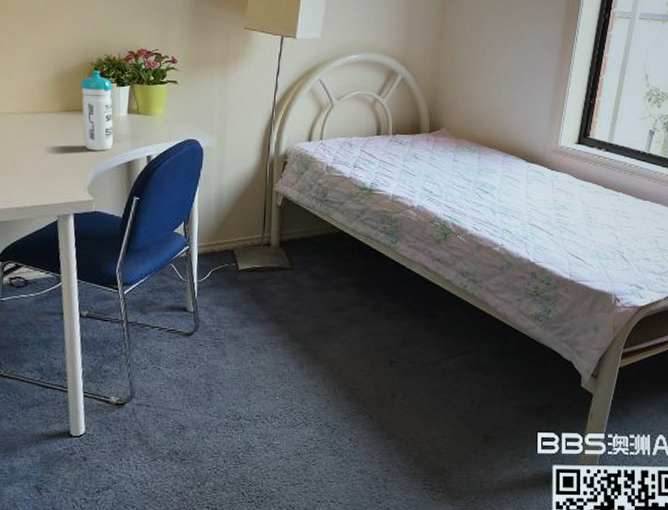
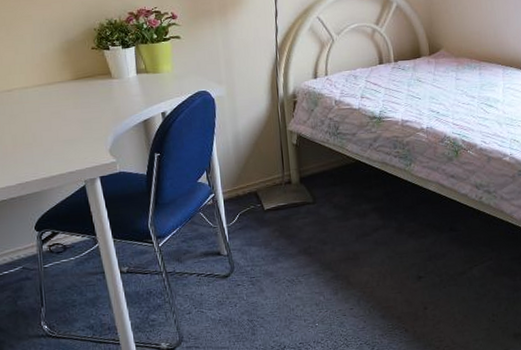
water bottle: present [80,70,114,151] -> none [87,35,127,114]

